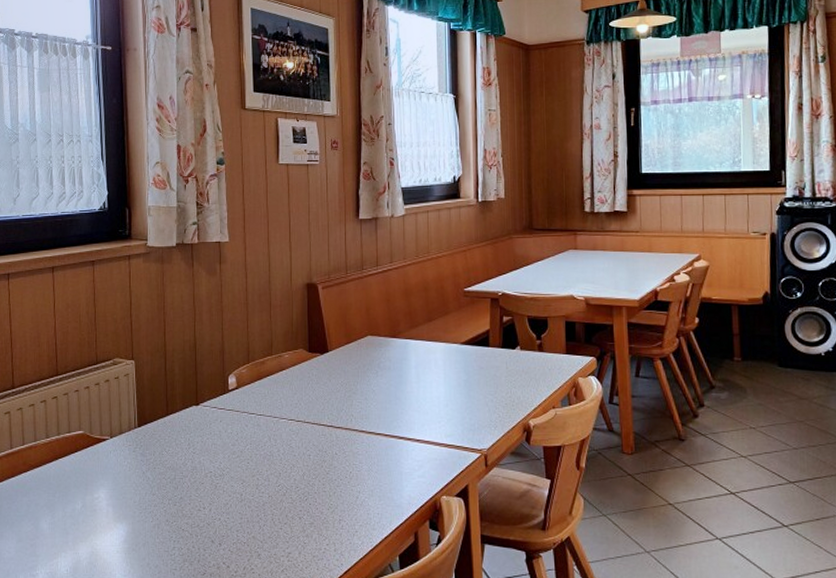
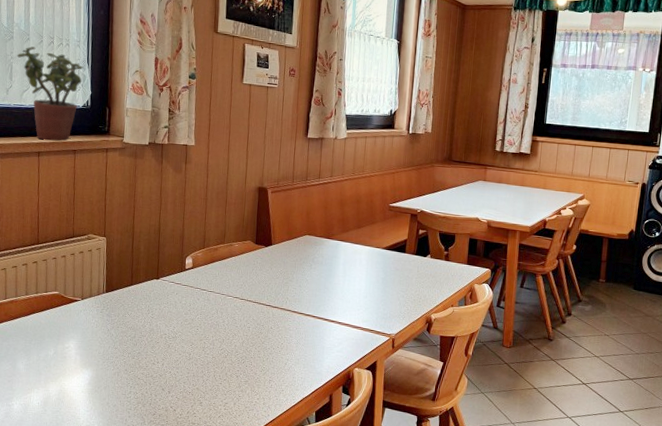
potted plant: none [23,147,98,253] -> present [16,46,84,142]

